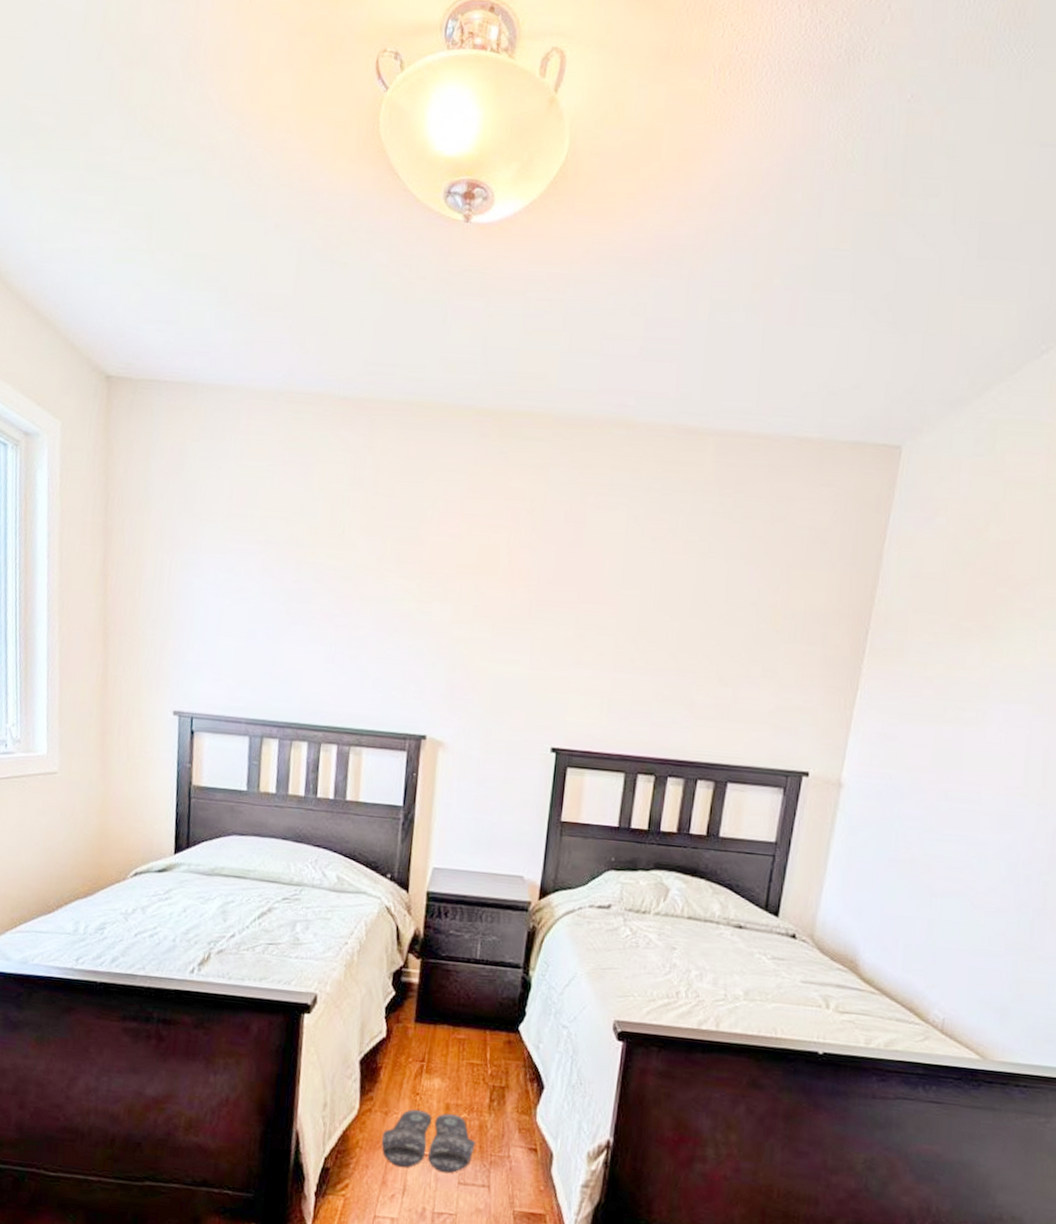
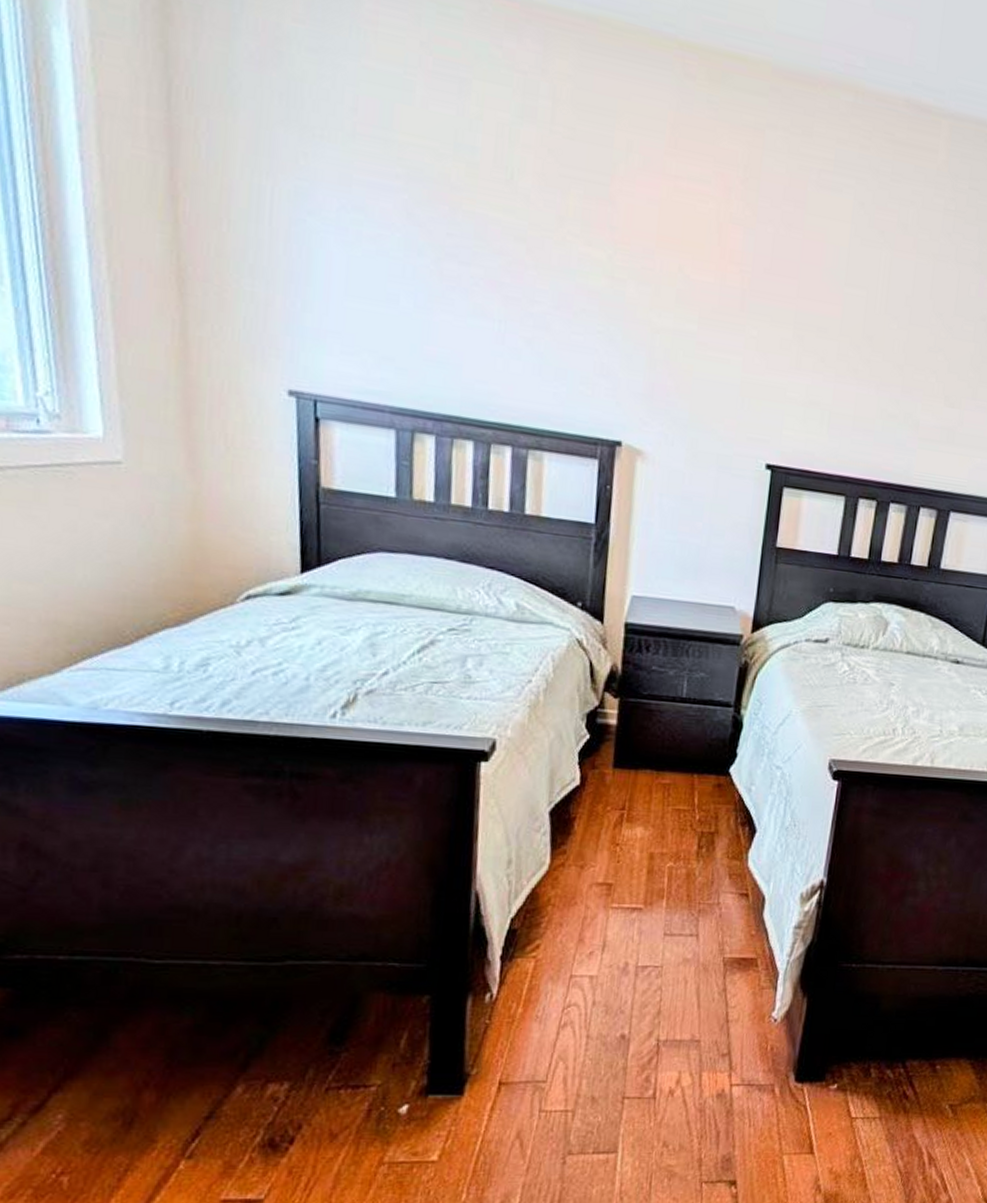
slippers: present [382,1109,475,1174] -> none [577,861,682,925]

